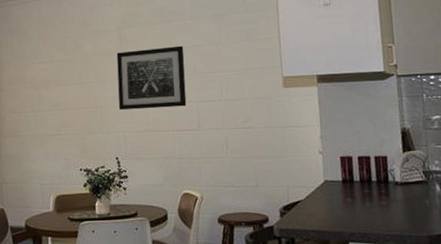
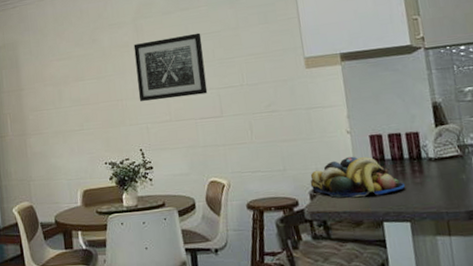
fruit bowl: none [281,176,372,217] -> present [310,156,406,198]

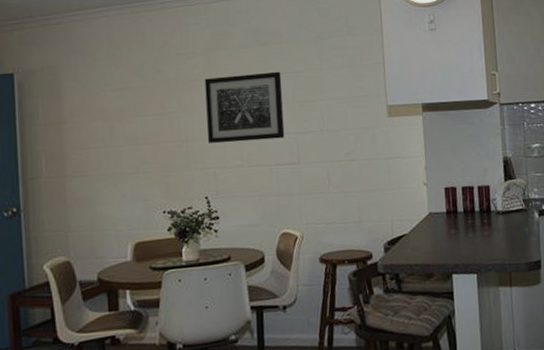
fruit bowl: present [310,156,406,198] -> none [385,208,475,251]

